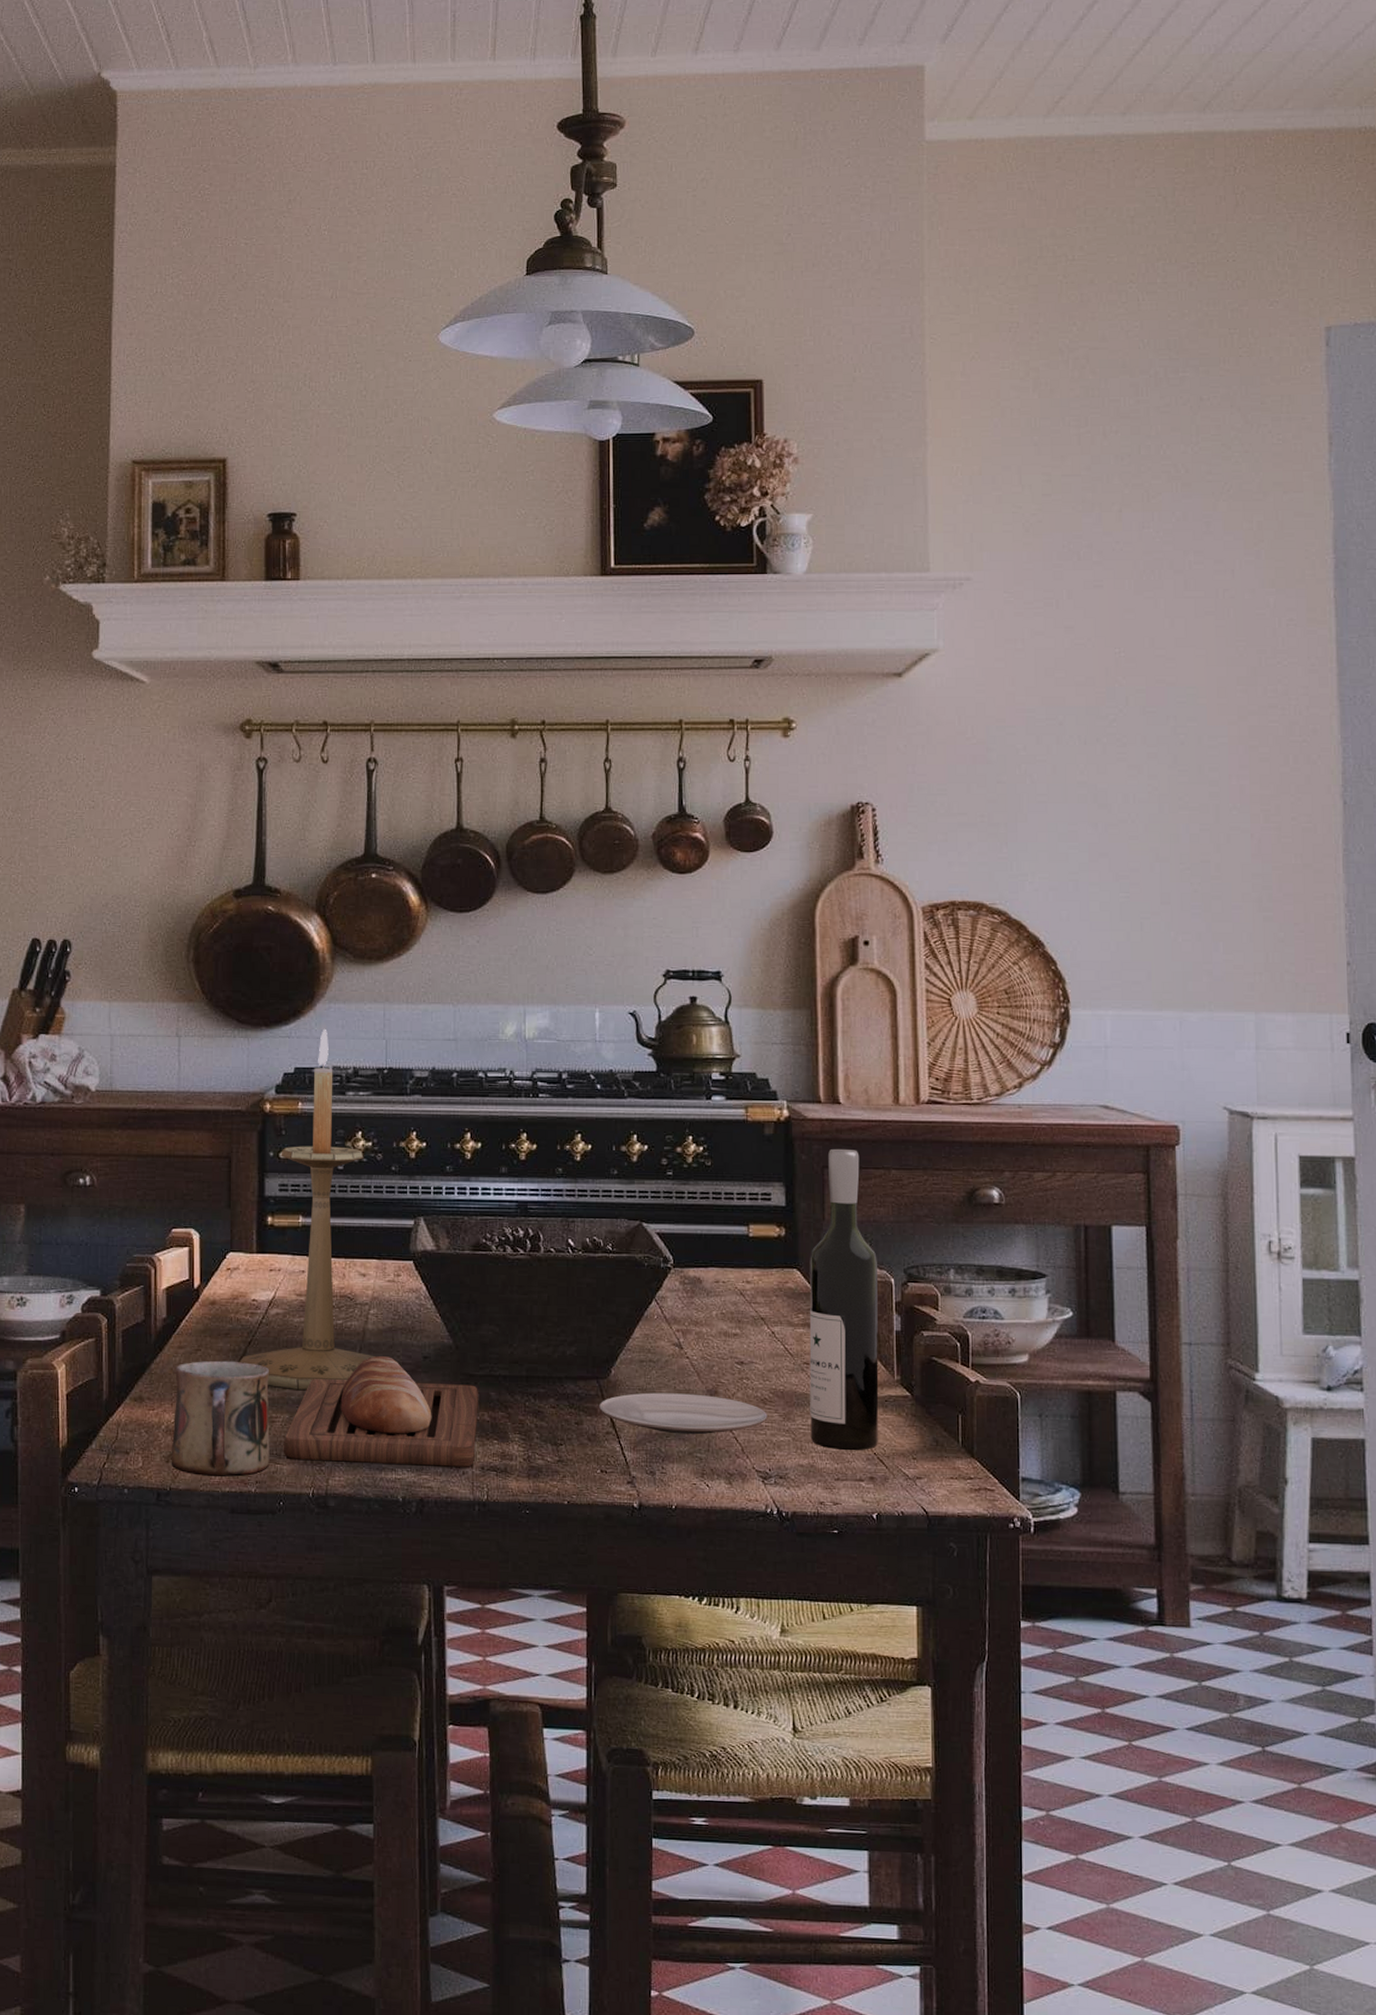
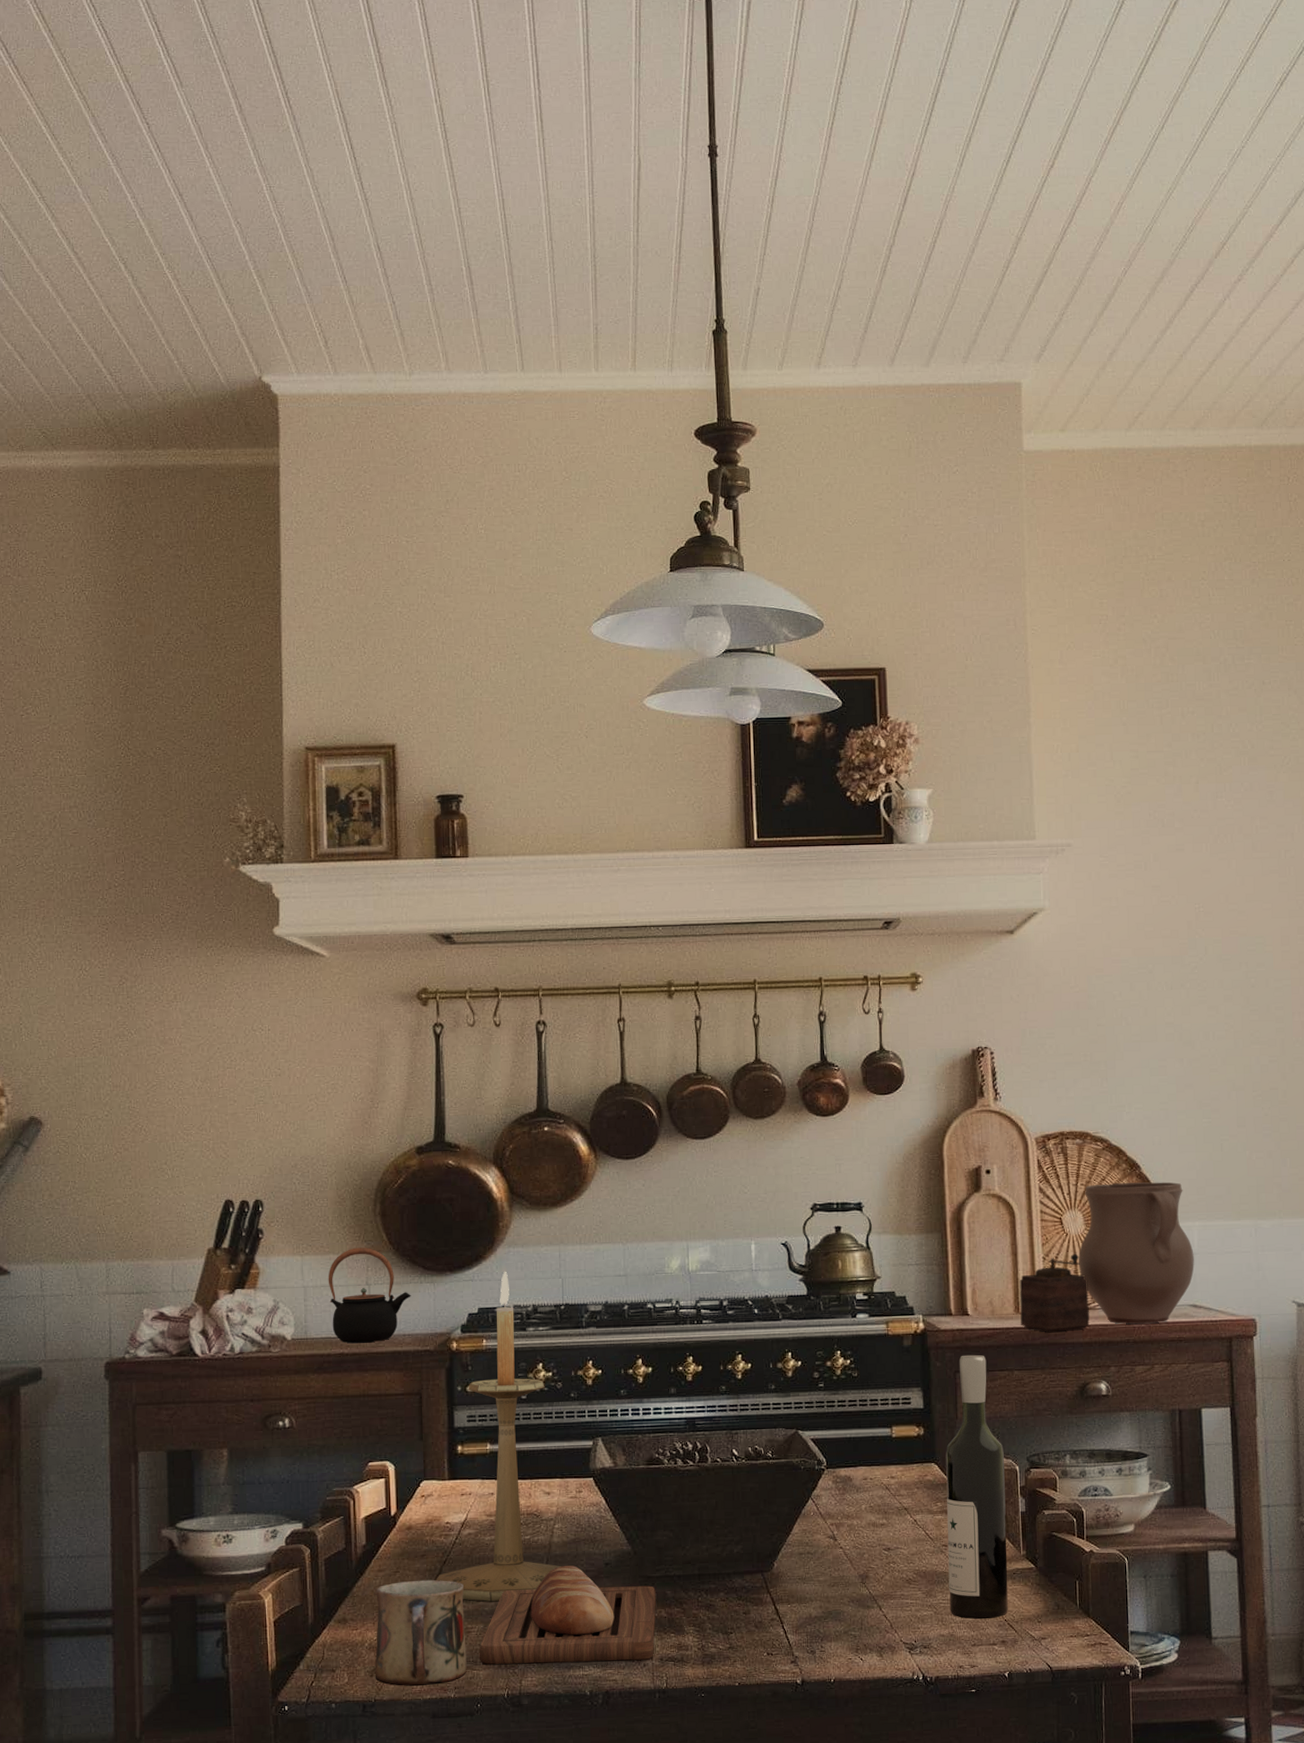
teapot: none [136,995,223,1098] -> present [328,1247,411,1343]
plate: present [599,1392,768,1435] -> none [764,1579,912,1616]
coffee grinder: none [900,1040,981,1128] -> present [1019,1254,1090,1332]
ceramic jug: none [969,962,1106,1124] -> present [1078,1182,1194,1324]

